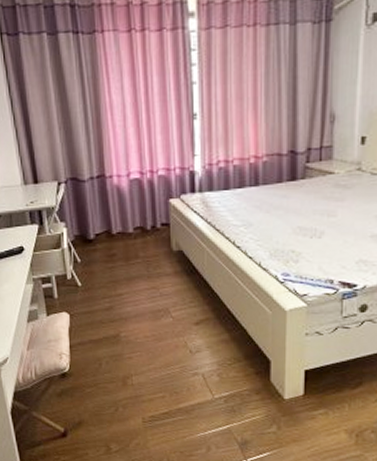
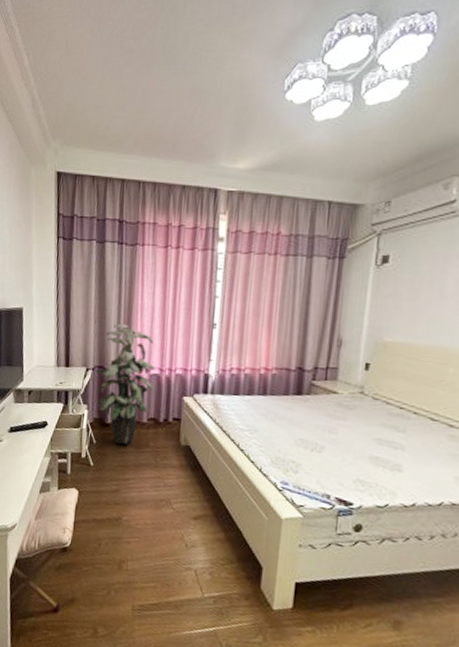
indoor plant: none [68,126,136,259] -> present [95,323,156,445]

